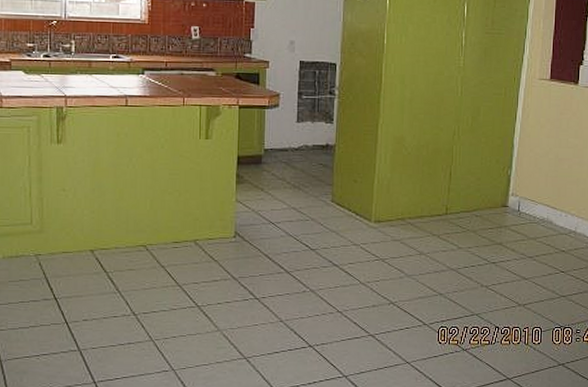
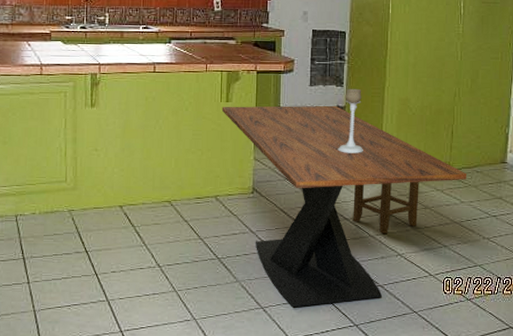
dining table: none [200,143,465,358] -> present [221,105,466,308]
candle holder: none [327,125,354,196] -> present [338,88,363,153]
stool: none [342,225,414,282] -> present [353,181,419,235]

